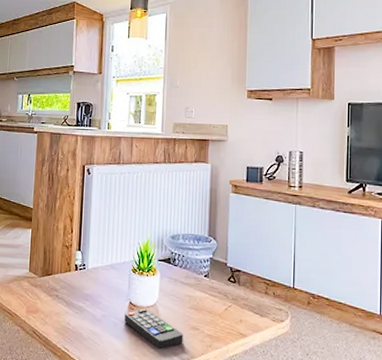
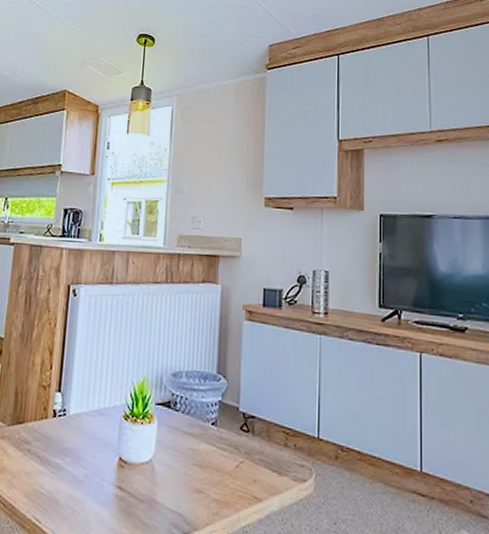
remote control: present [124,308,183,349] -> none [112,466,185,519]

